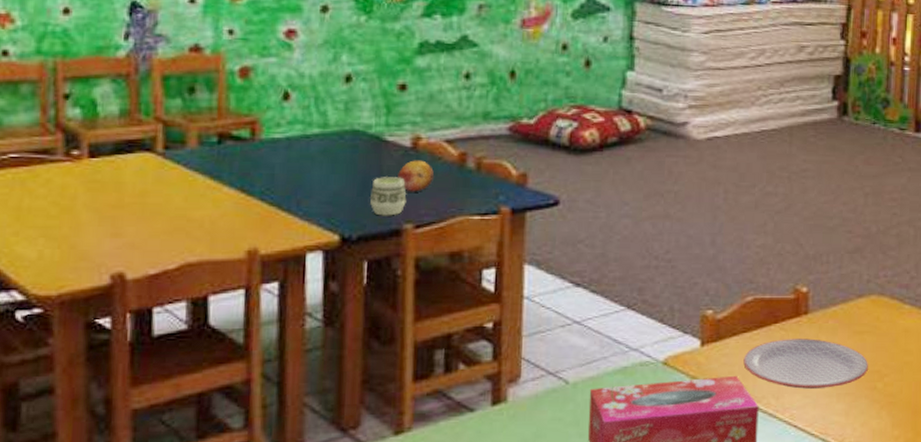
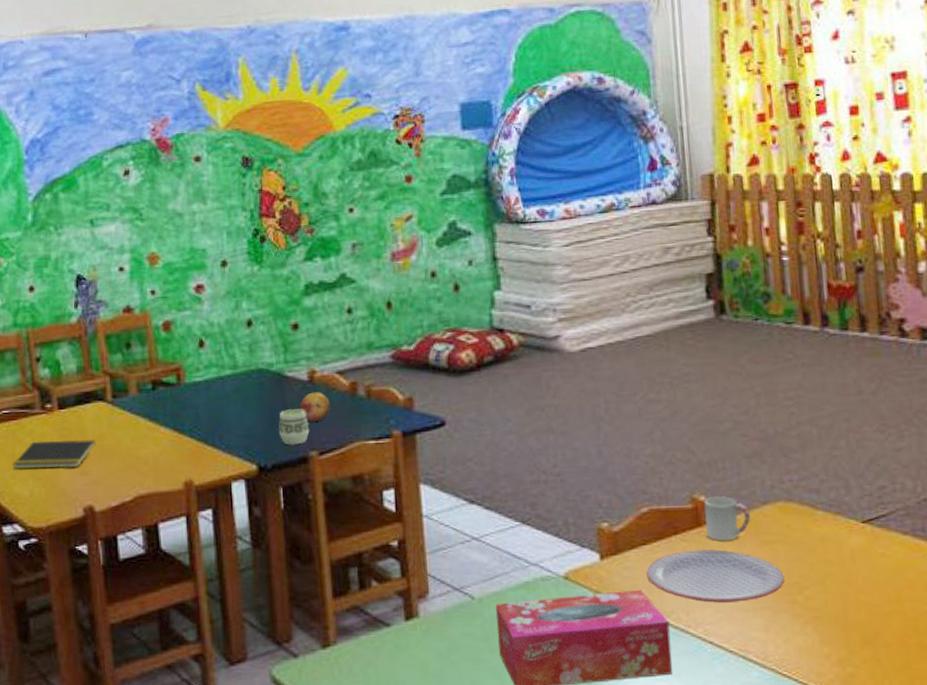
notepad: none [17,193,136,228] -> present [13,439,96,469]
cup: none [804,289,846,331] -> present [704,496,751,541]

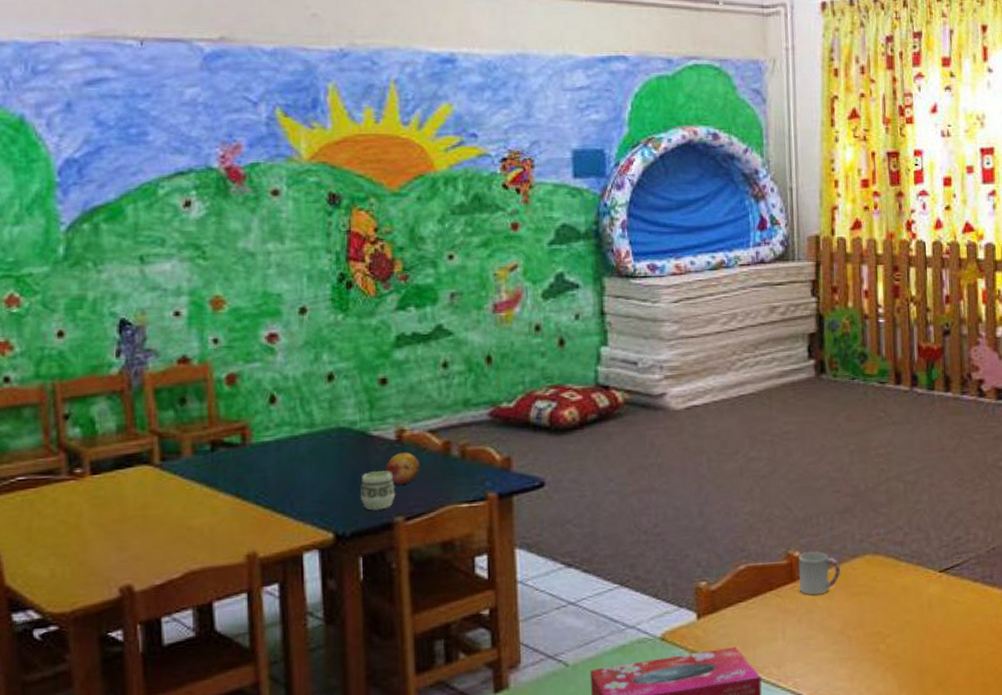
notepad: present [13,439,96,469] -> none [28,509,138,545]
plate: present [646,550,784,603] -> none [741,603,869,656]

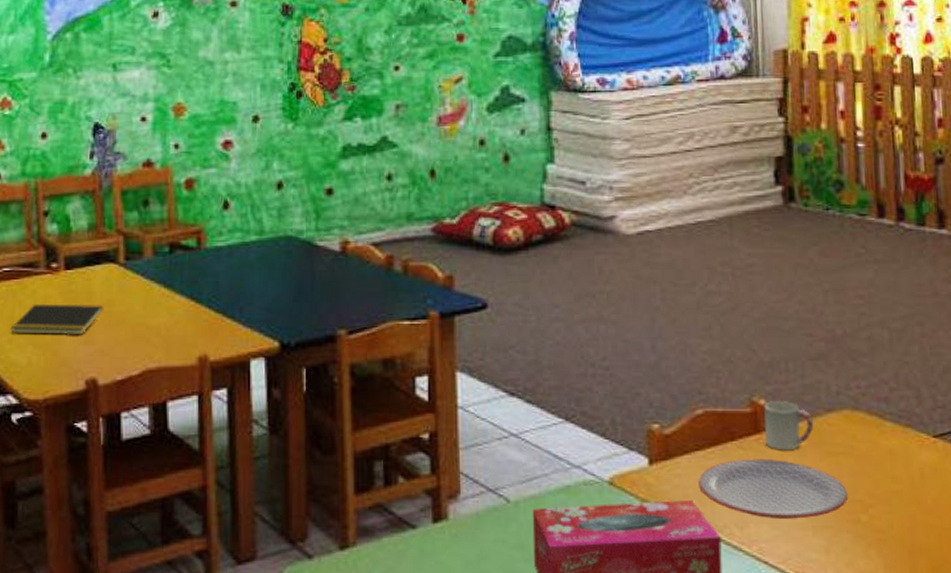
notepad: none [28,509,138,545] -> present [10,304,104,336]
cup: present [361,471,396,511] -> none [306,282,339,322]
fruit: present [385,452,421,485] -> none [329,264,364,297]
plate: none [741,603,869,656] -> present [698,459,848,519]

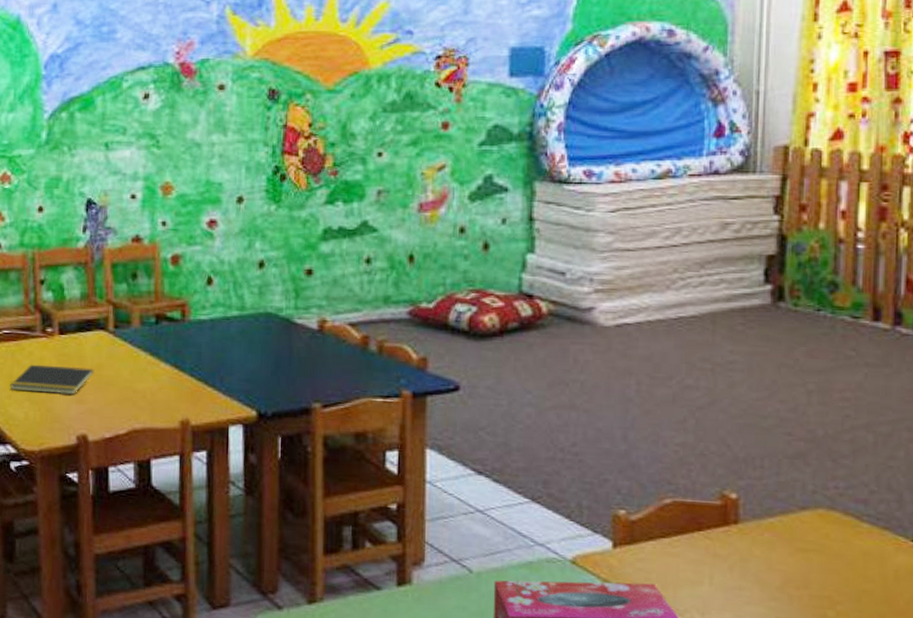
plate: present [698,459,848,519] -> none [662,549,815,610]
cup: present [764,401,814,451] -> none [733,495,786,544]

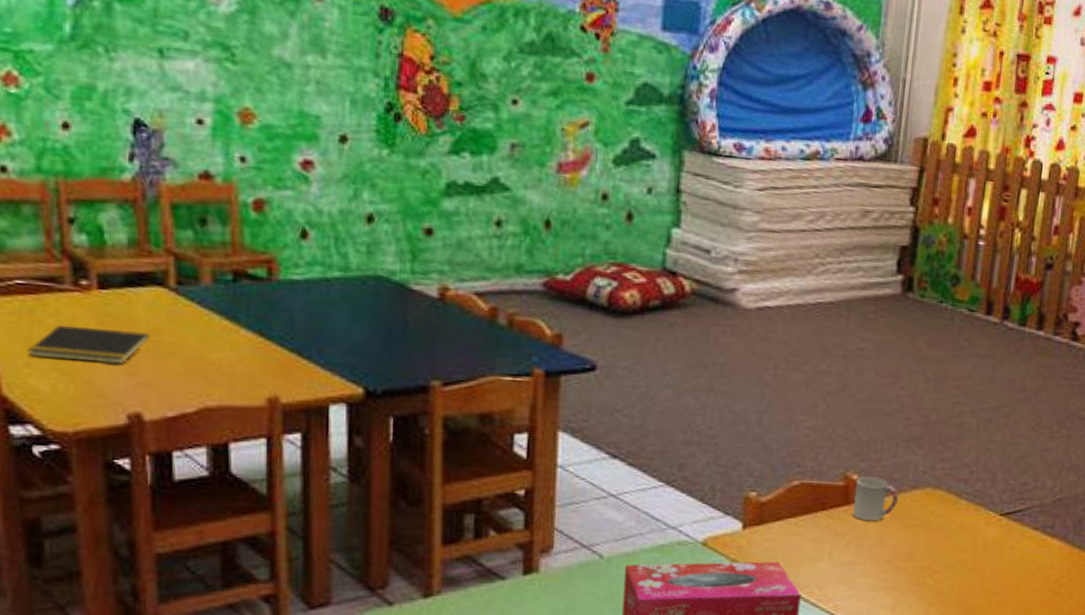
cup: none [733,495,786,544] -> present [853,476,899,522]

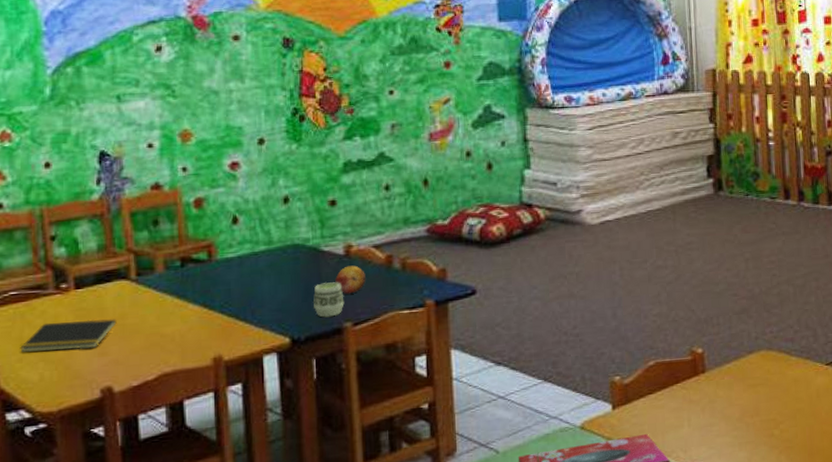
cup: none [396,328,434,372] -> present [313,282,344,318]
fruit: none [424,312,464,347] -> present [335,265,367,294]
cup: present [853,476,899,522] -> none [701,348,739,387]

